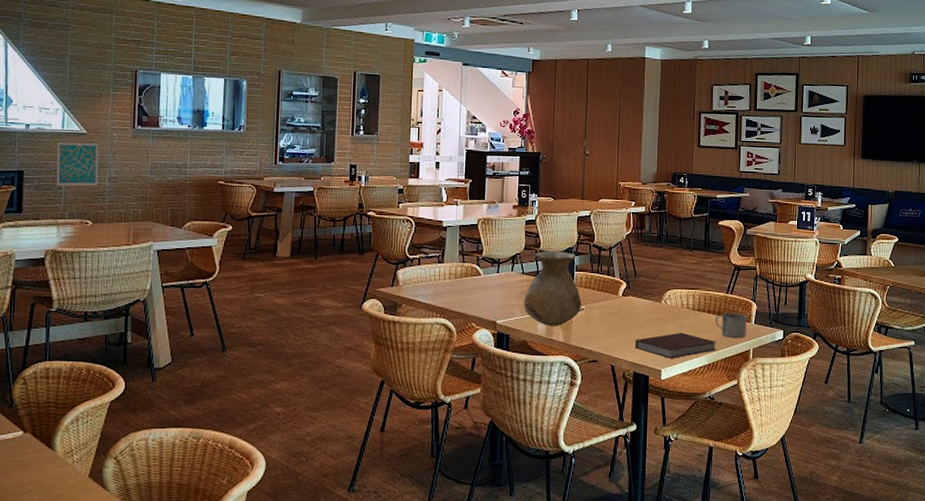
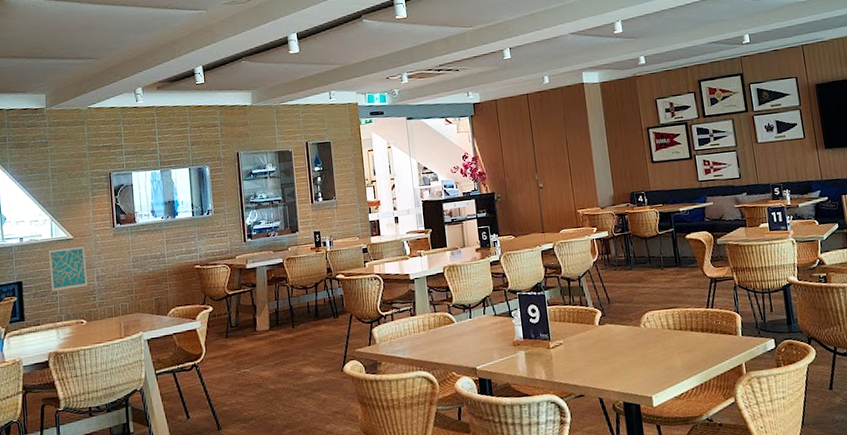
vase: present [524,251,582,325] -> none [500,287,559,365]
notebook: present [635,332,717,358] -> none [619,354,707,383]
mug: present [714,313,748,338] -> none [699,326,735,354]

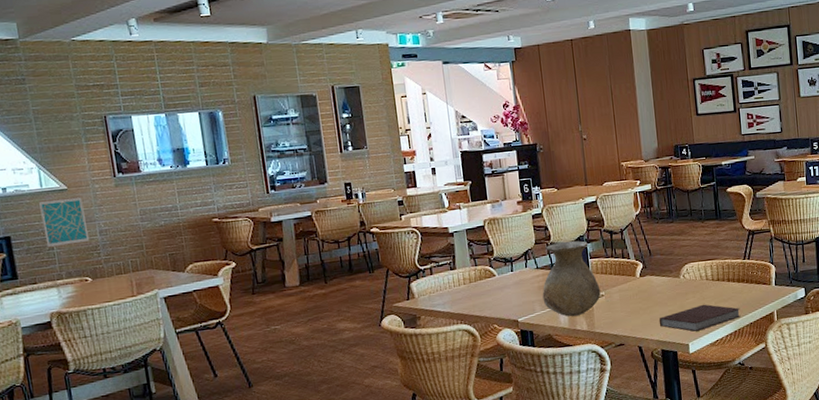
vase: none [500,287,559,365] -> present [542,240,601,317]
notebook: none [619,354,707,383] -> present [658,304,741,331]

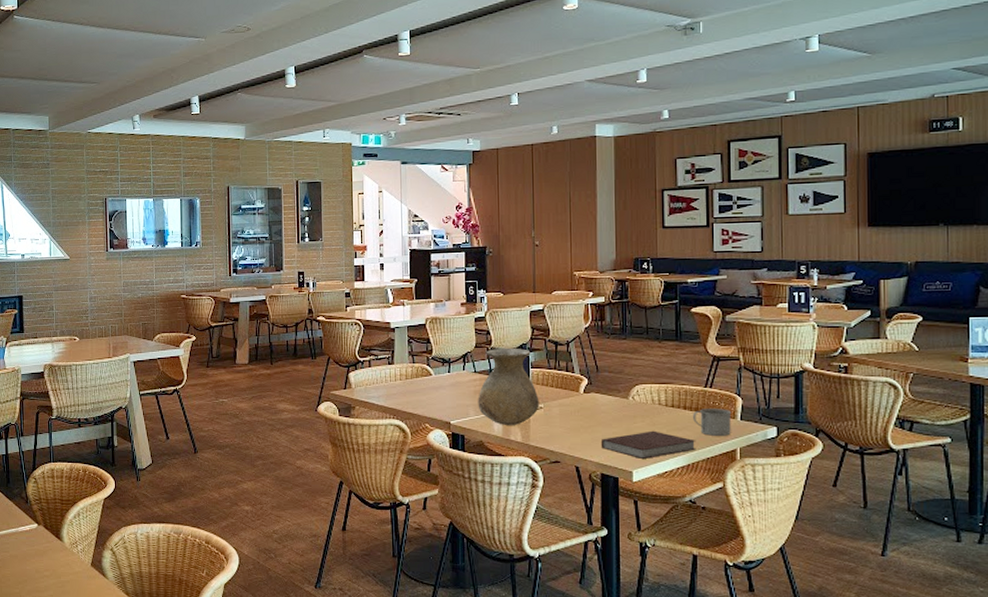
wall art: present [39,195,90,248] -> none [47,265,82,309]
mug: none [735,277,768,303] -> present [692,409,732,436]

